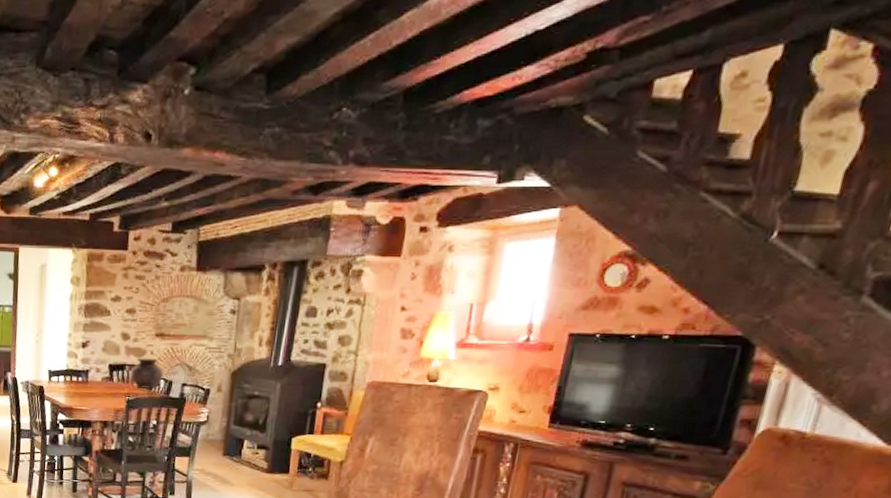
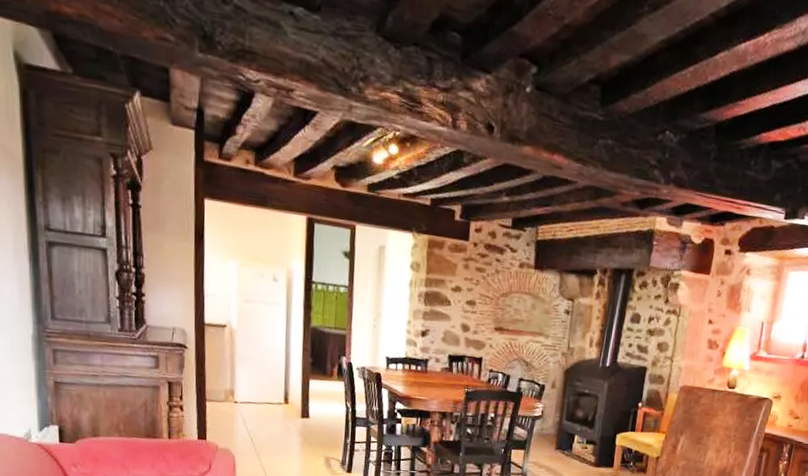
vase: present [130,358,164,390] -> none [469,350,502,383]

